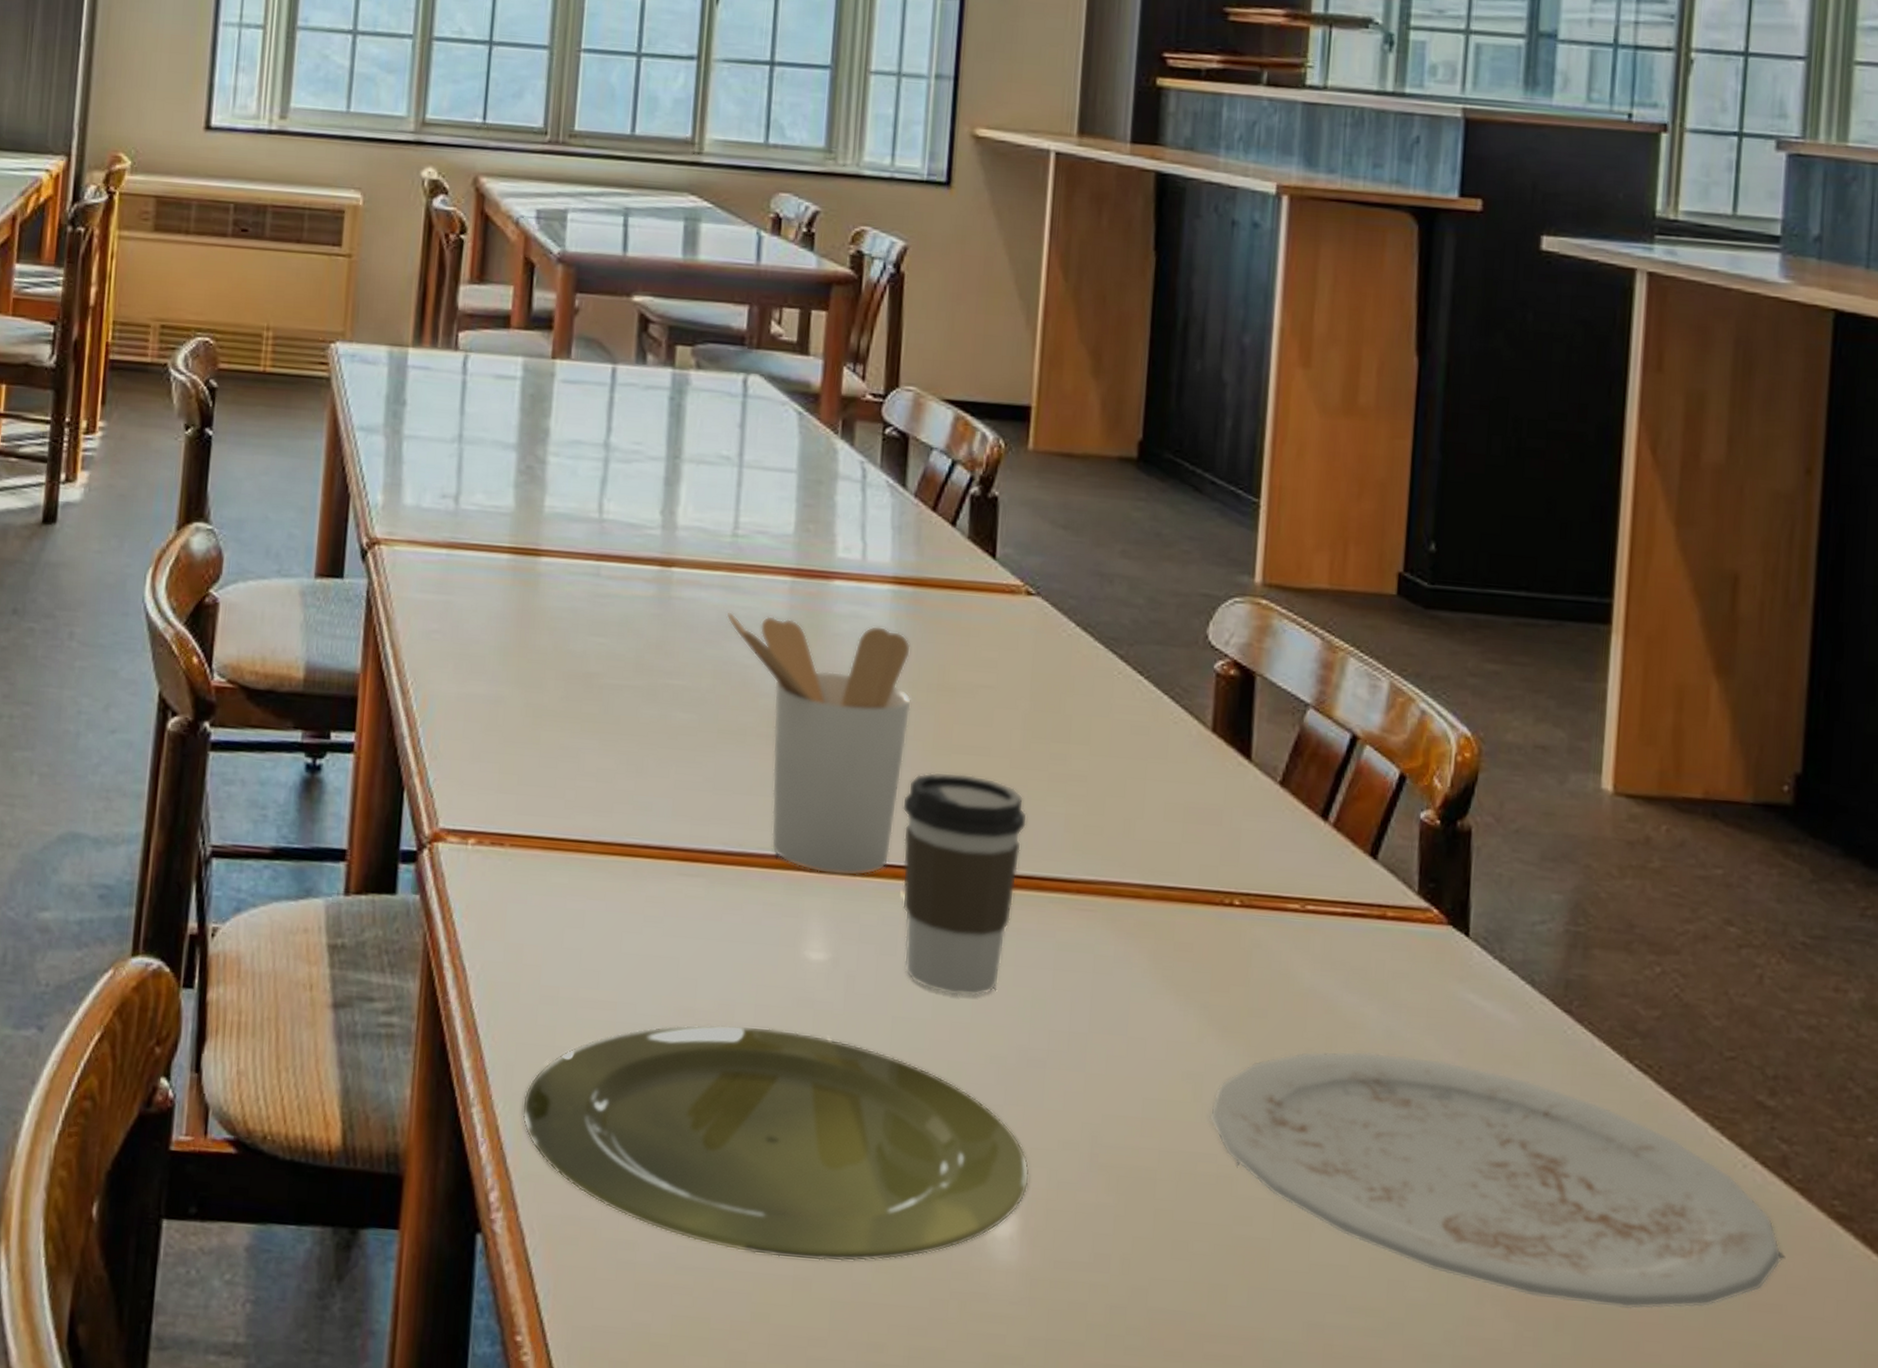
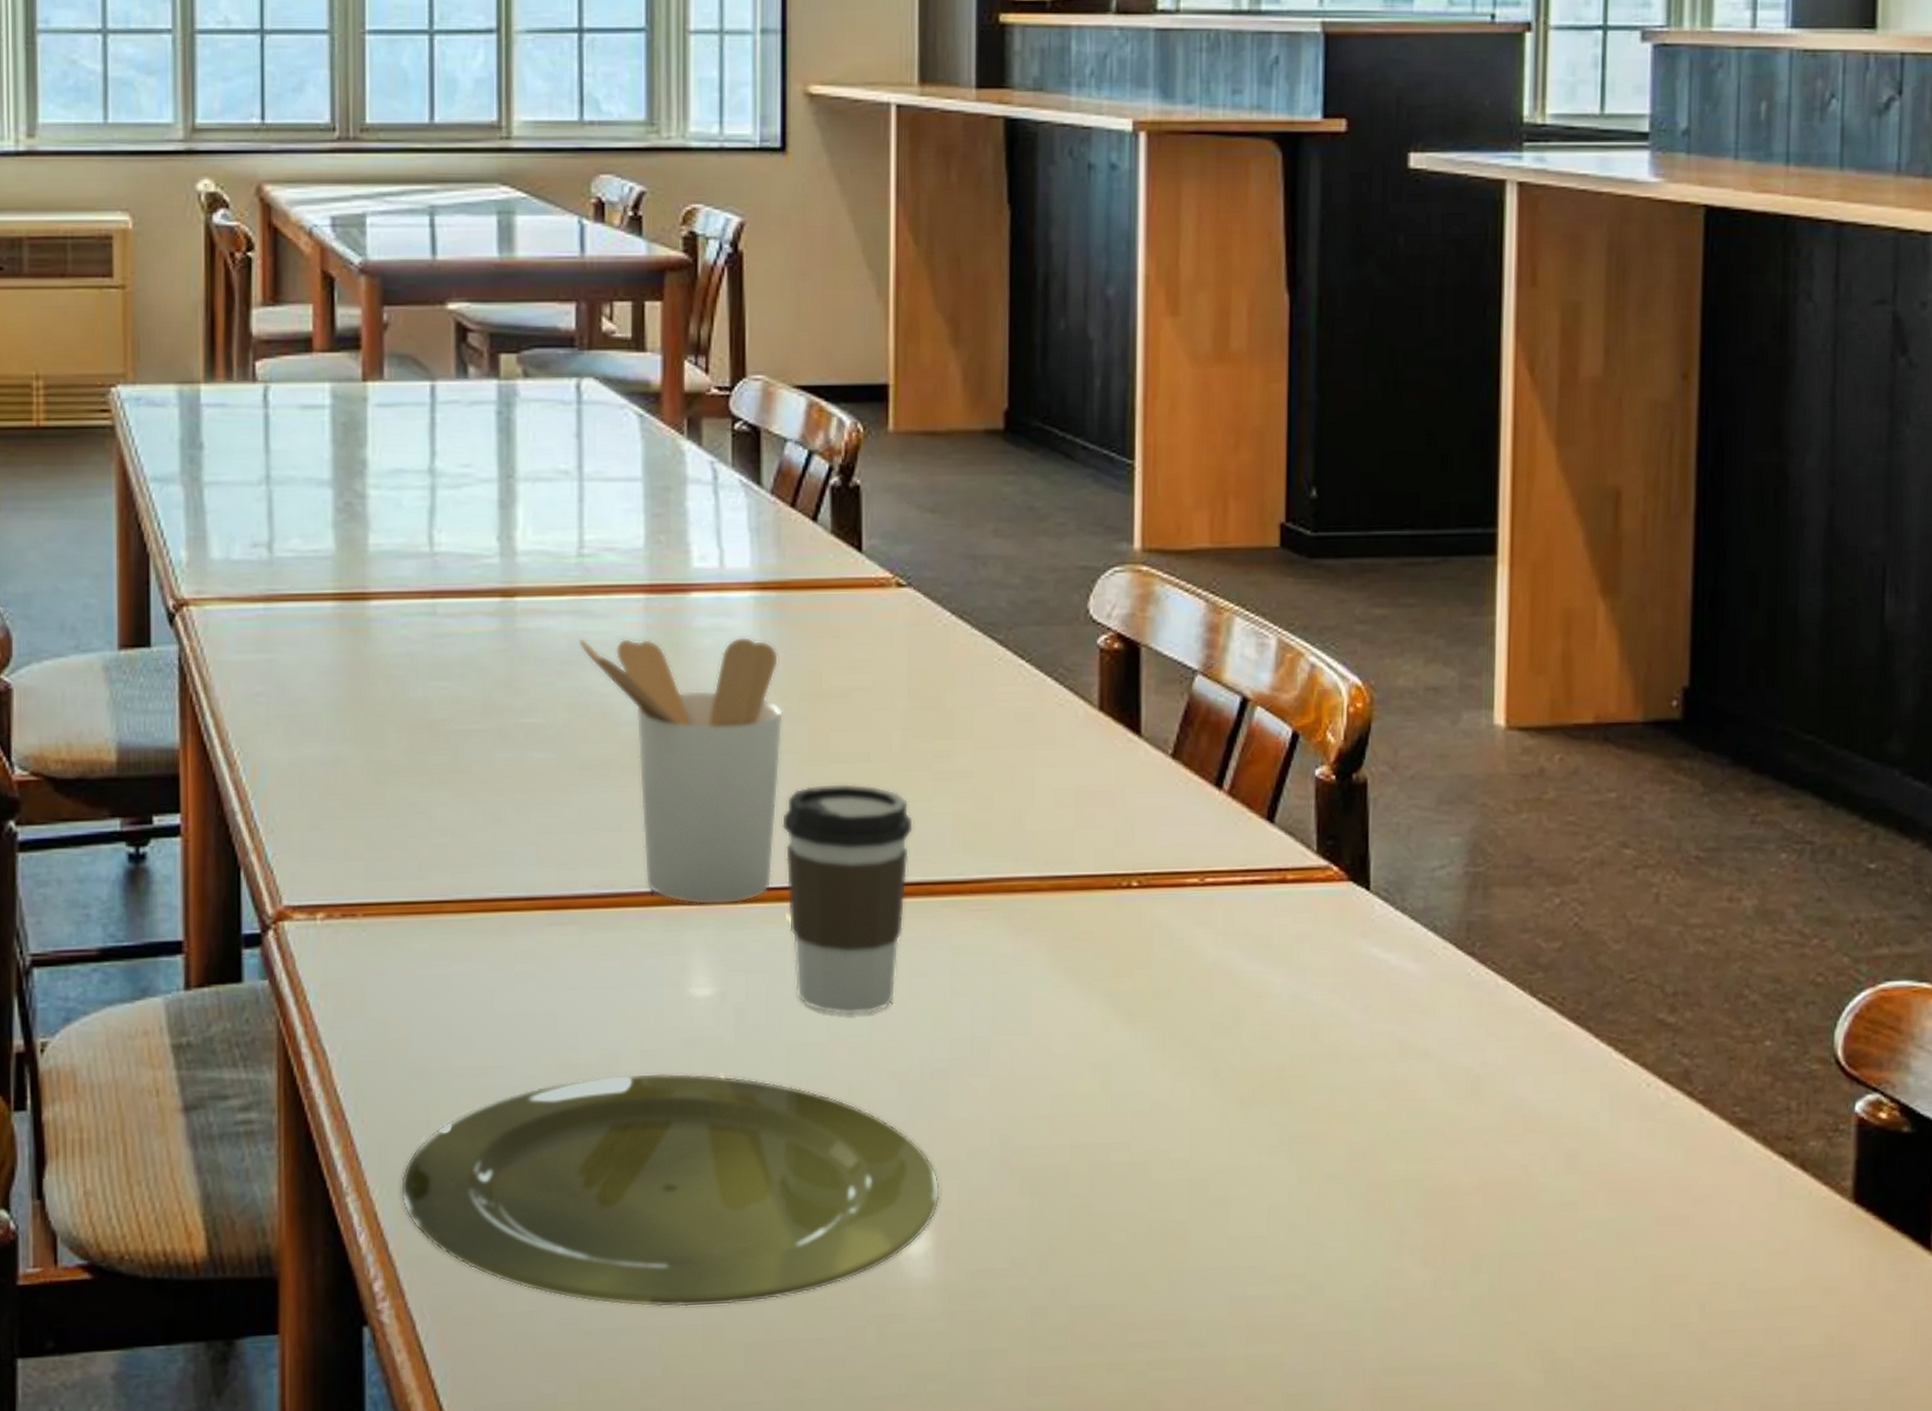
plate: present [1209,1051,1782,1310] -> none [1119,1018,1688,1242]

